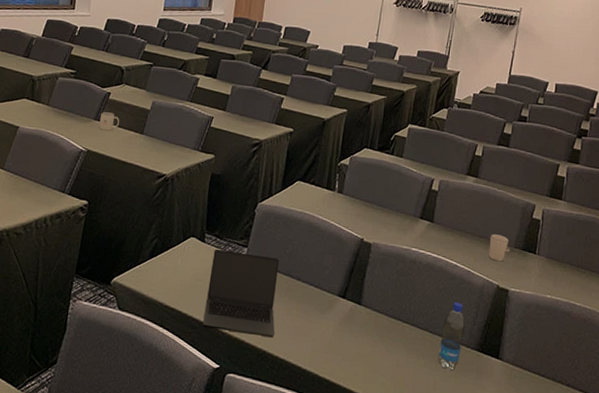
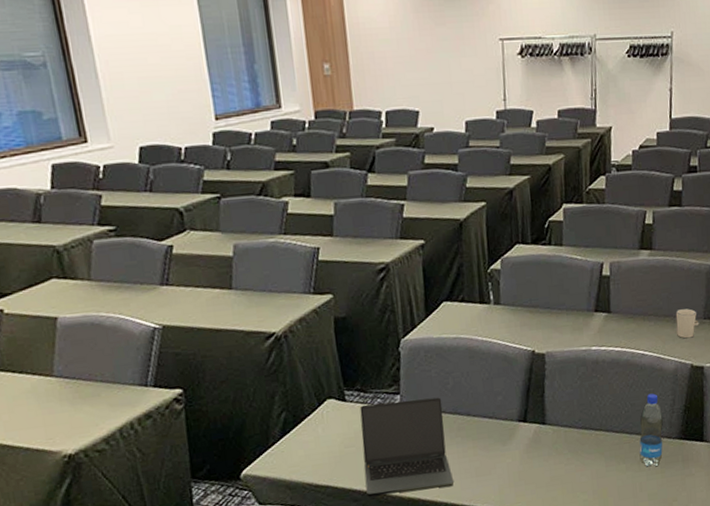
mug: present [99,112,120,131] -> none [167,271,197,297]

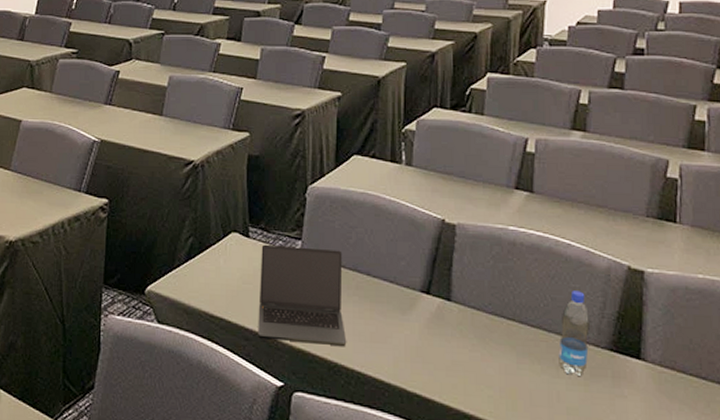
cup: present [675,308,700,339] -> none [611,200,641,236]

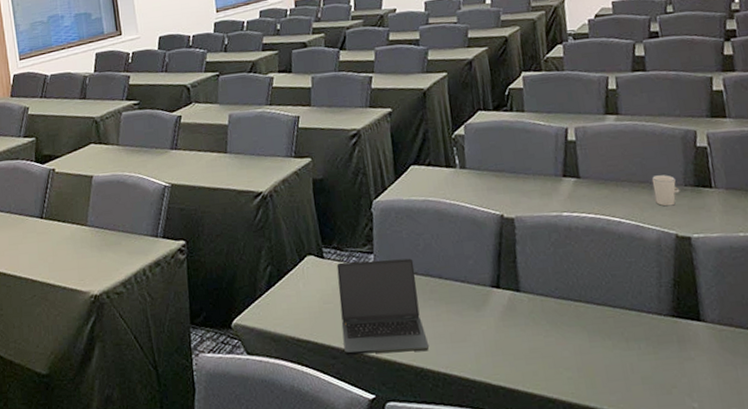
bottle: present [558,290,591,377] -> none [623,264,654,347]
cup: none [611,200,641,236] -> present [651,174,680,207]

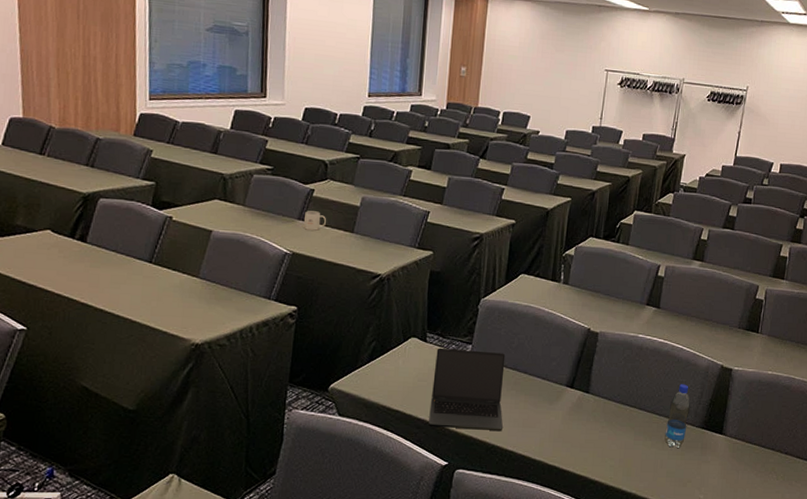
mug: none [176,137,199,159] -> present [303,210,327,231]
bottle: none [623,264,654,347] -> present [664,384,691,449]
cup: present [651,174,680,207] -> none [713,315,734,343]

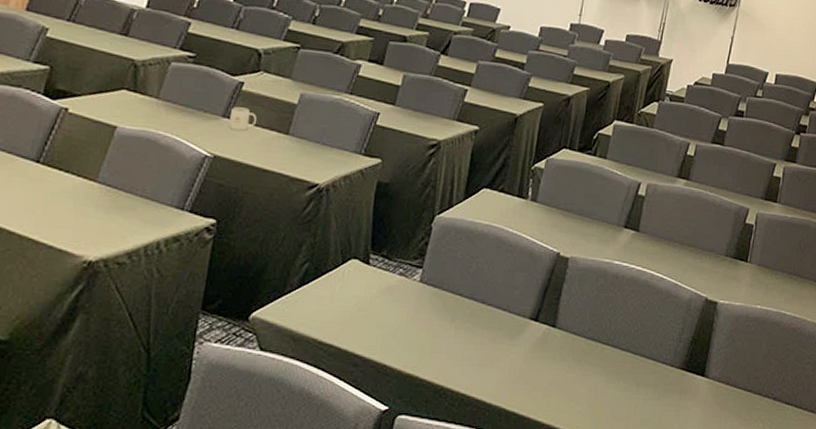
laptop: present [428,347,506,431] -> none [367,271,461,370]
bottle: present [664,384,691,449] -> none [639,318,671,393]

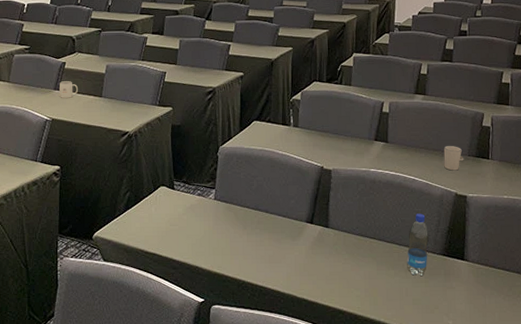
bottle: none [639,318,671,393] -> present [406,213,430,277]
cup: none [697,241,721,272] -> present [443,145,464,171]

